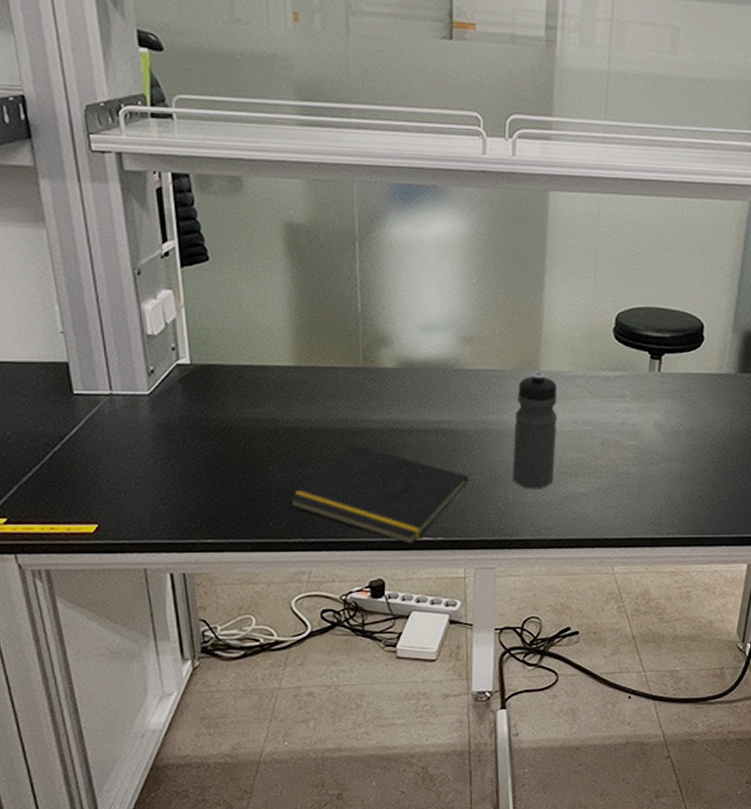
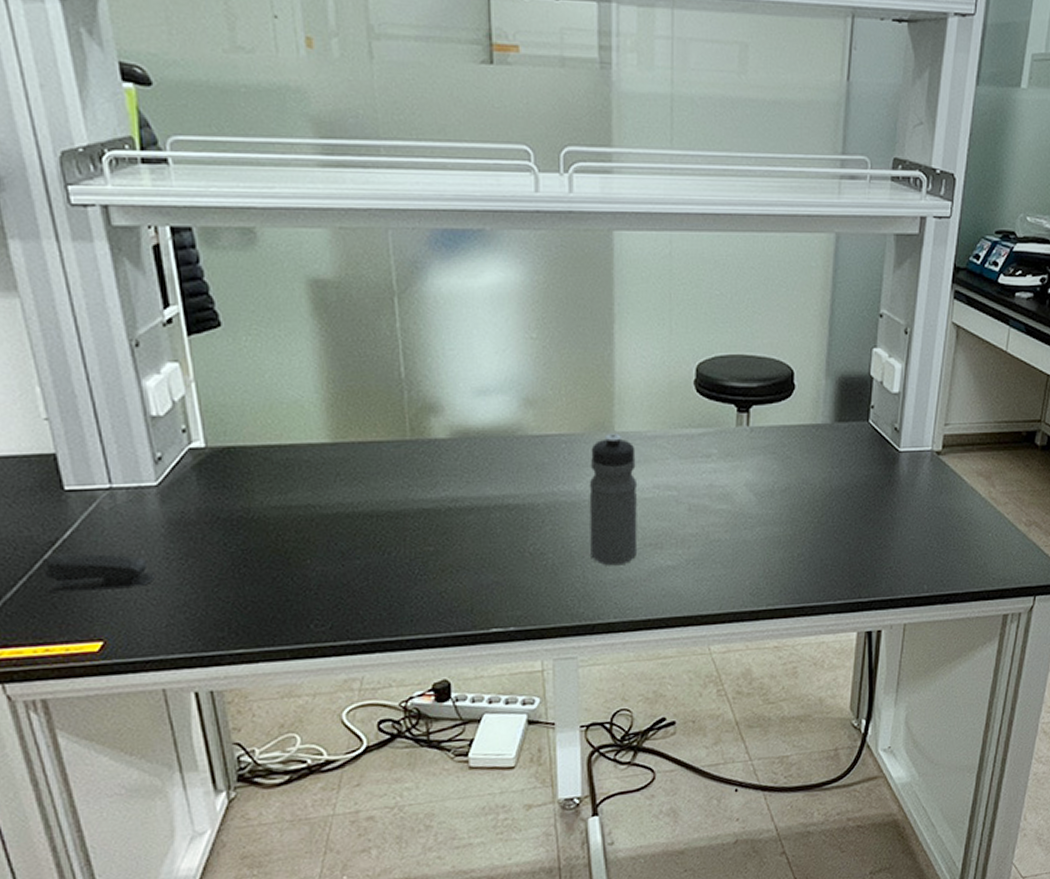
stapler: none [53,446,143,480] -> present [43,552,155,593]
notepad: present [289,443,469,545] -> none [333,527,541,639]

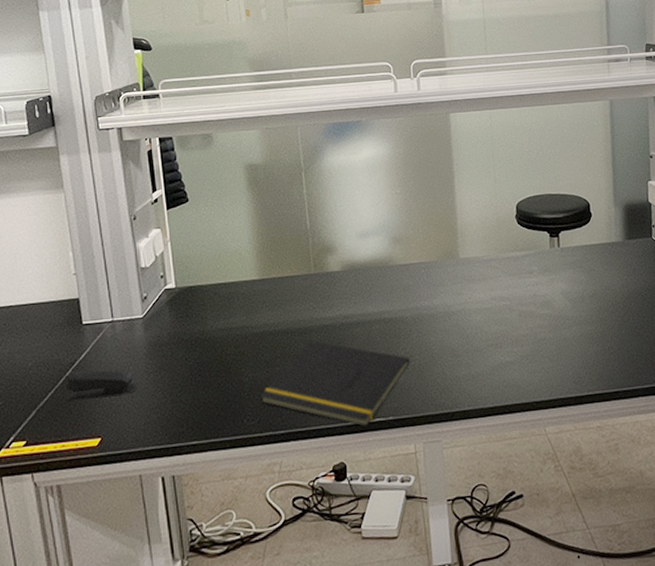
notepad: none [333,527,541,639] -> present [260,340,411,427]
water bottle: present [589,433,638,565] -> none [443,259,482,363]

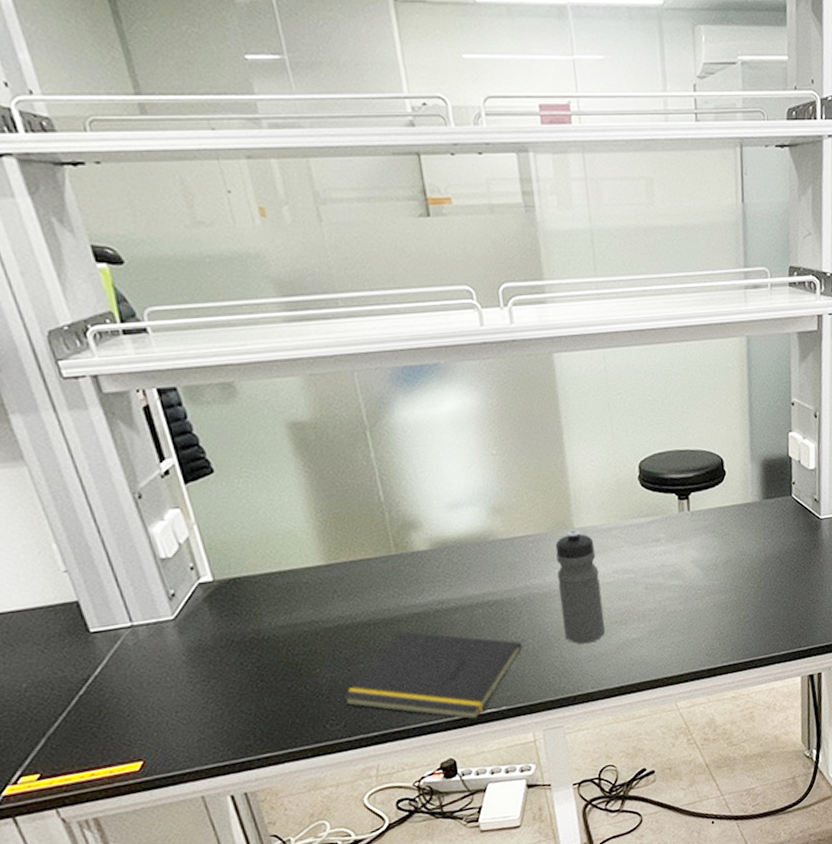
stapler: present [65,370,138,401] -> none [80,683,182,724]
water bottle: none [443,259,482,363] -> present [555,529,605,644]

